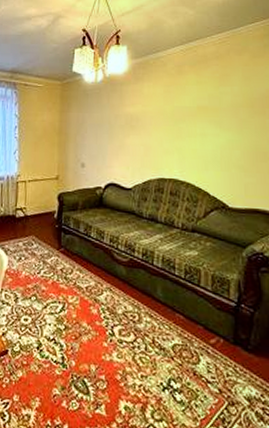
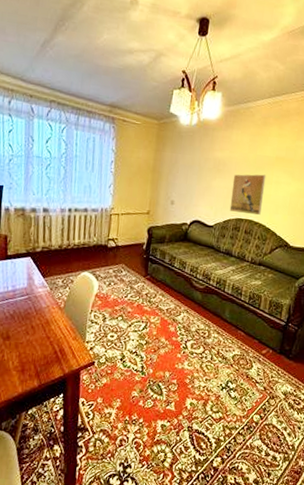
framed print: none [149,127,188,174] -> present [229,174,266,216]

